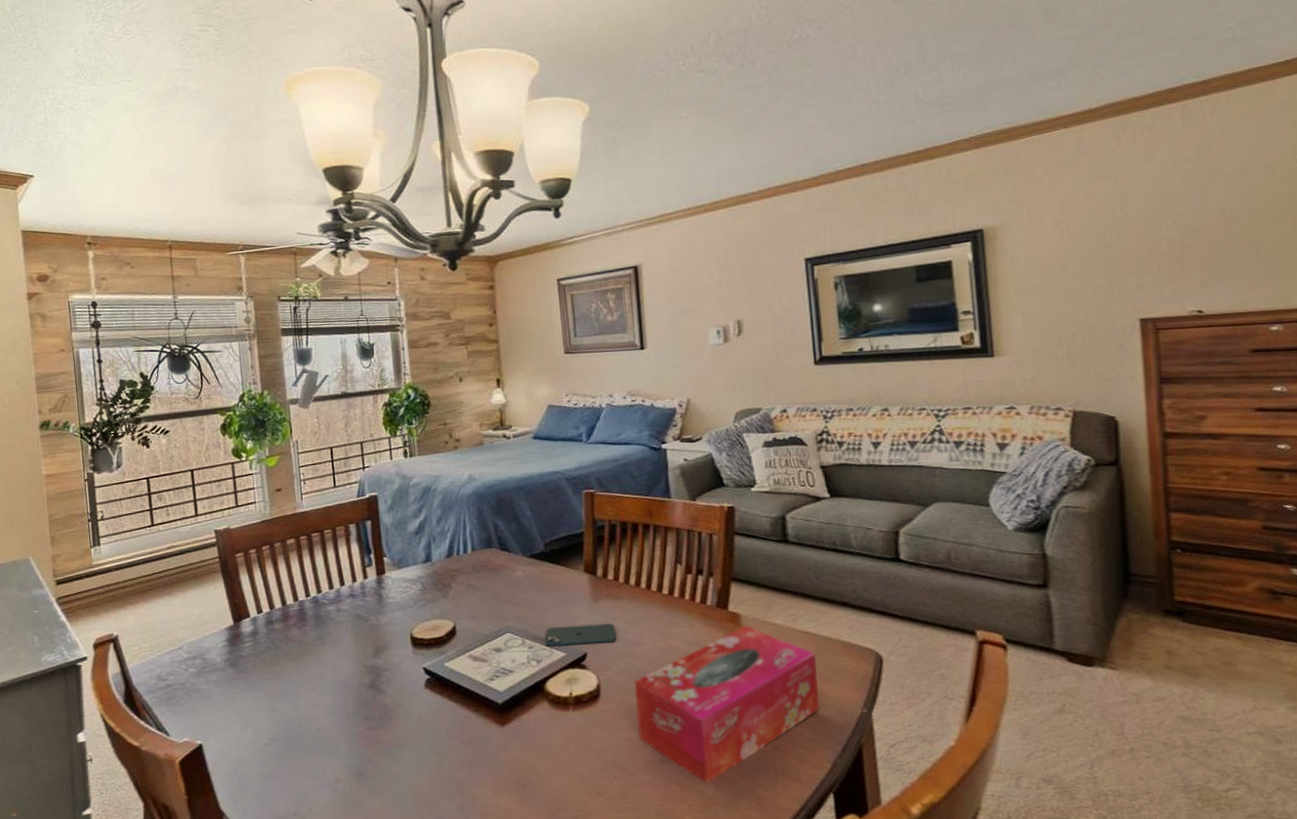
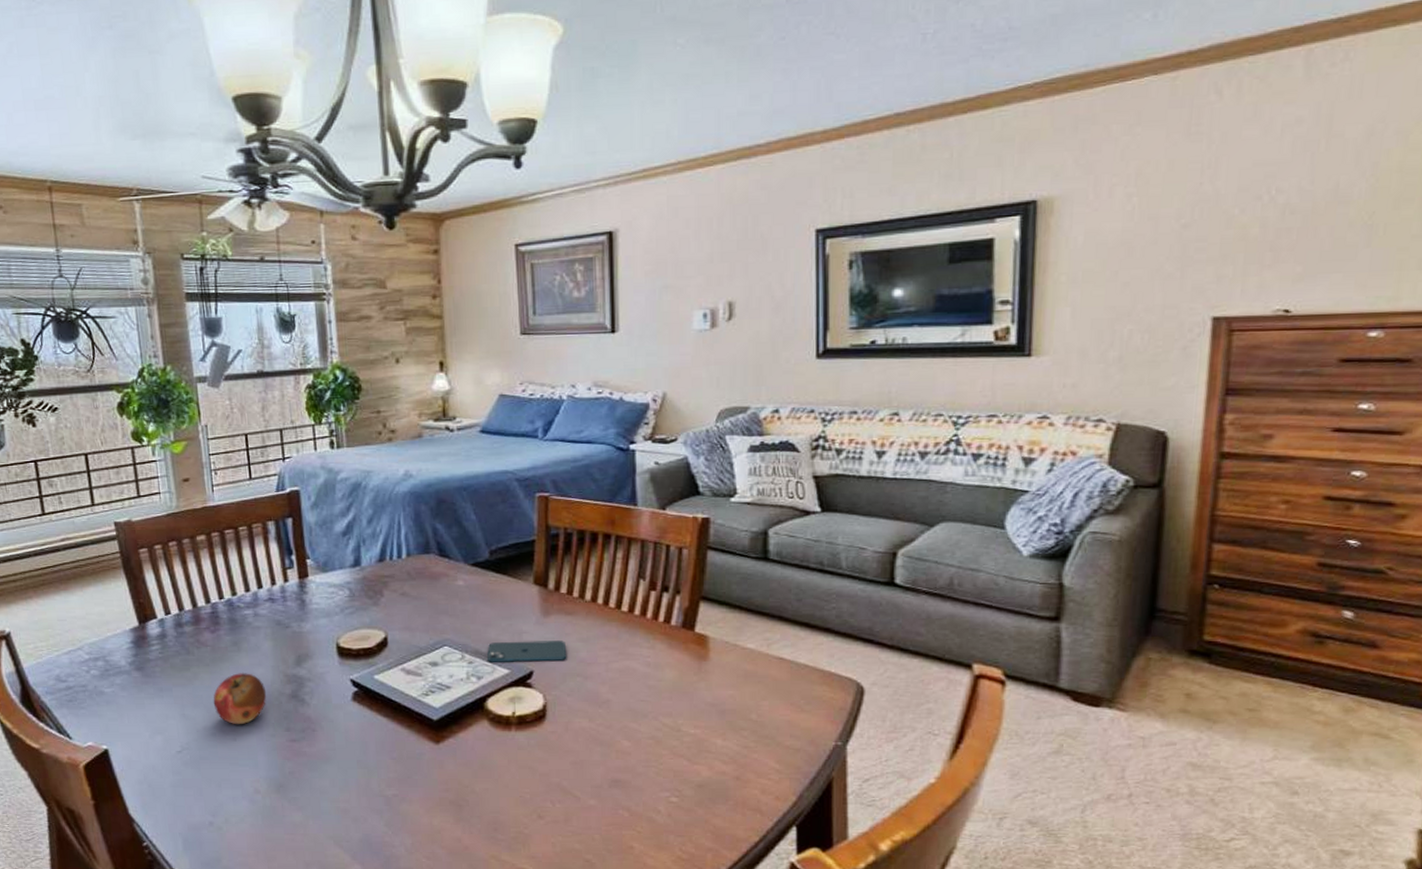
fruit: none [299,665,348,716] -> present [213,673,267,725]
tissue box: present [634,626,819,783] -> none [584,649,789,811]

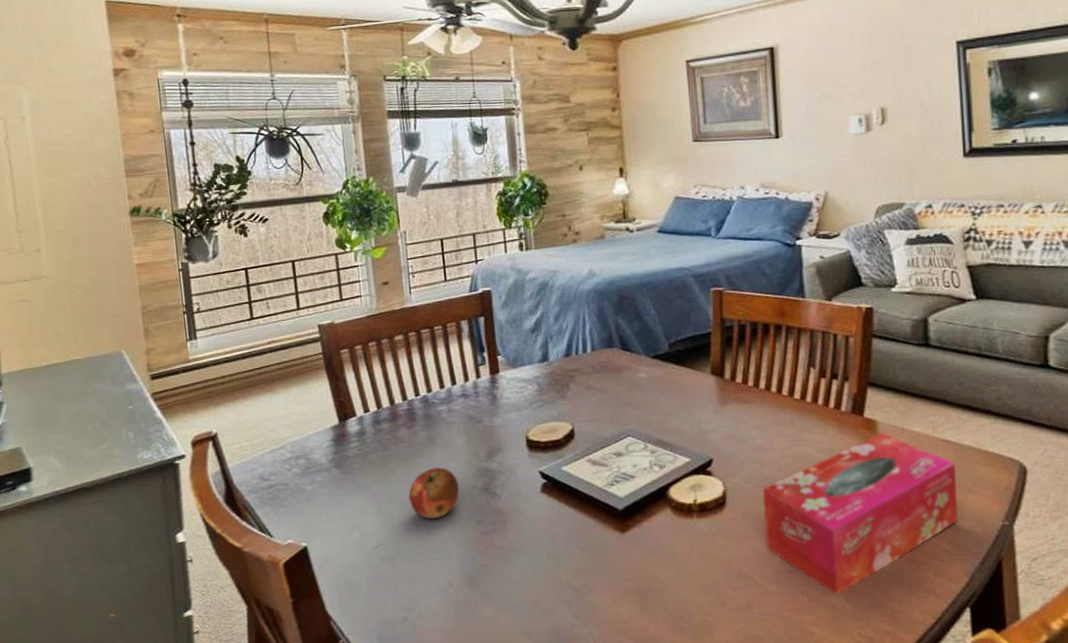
smartphone: present [487,640,567,663] -> none [669,428,744,452]
tissue box: none [584,649,789,811] -> present [762,433,958,595]

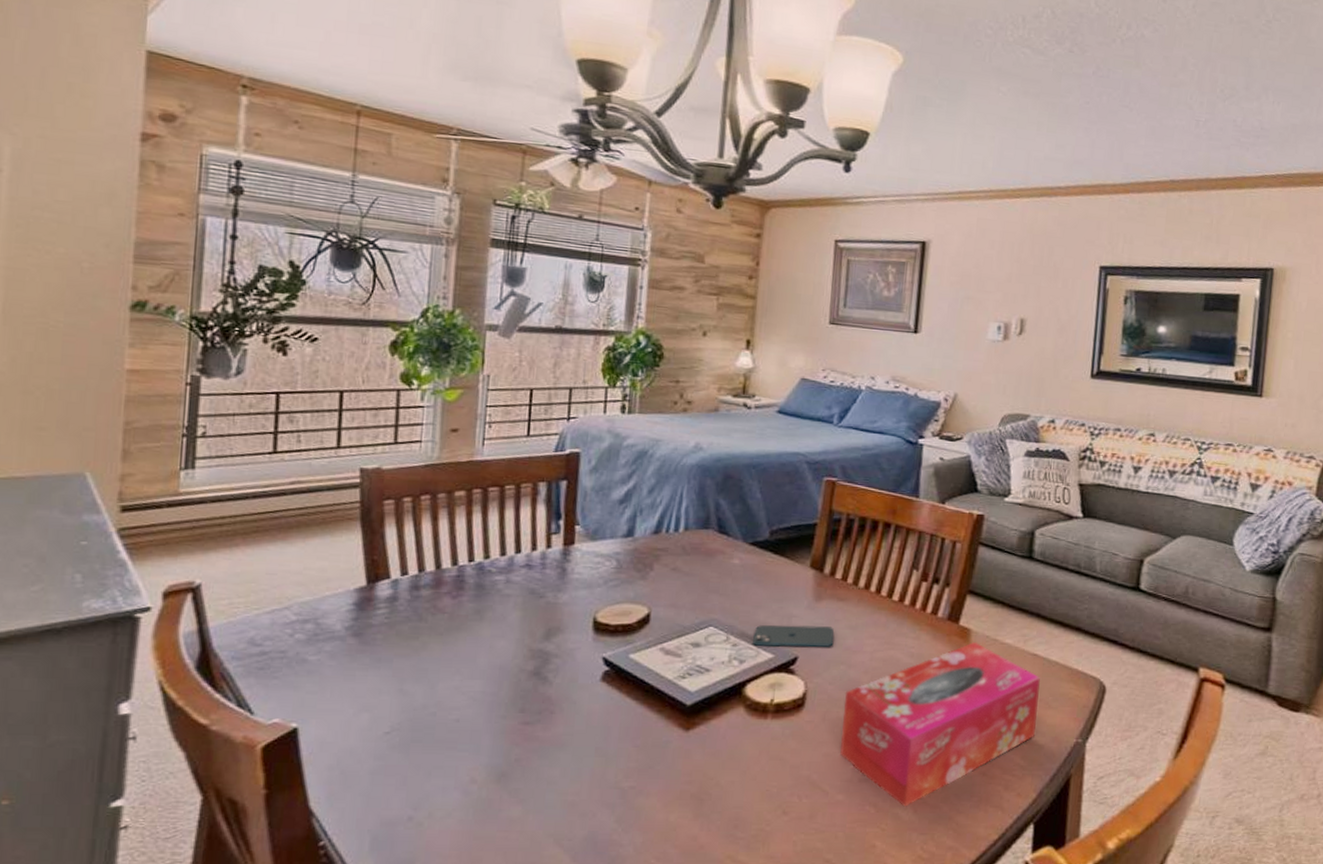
fruit: present [408,467,460,519] -> none [439,645,505,704]
smartphone: none [669,428,744,452] -> present [753,625,834,648]

